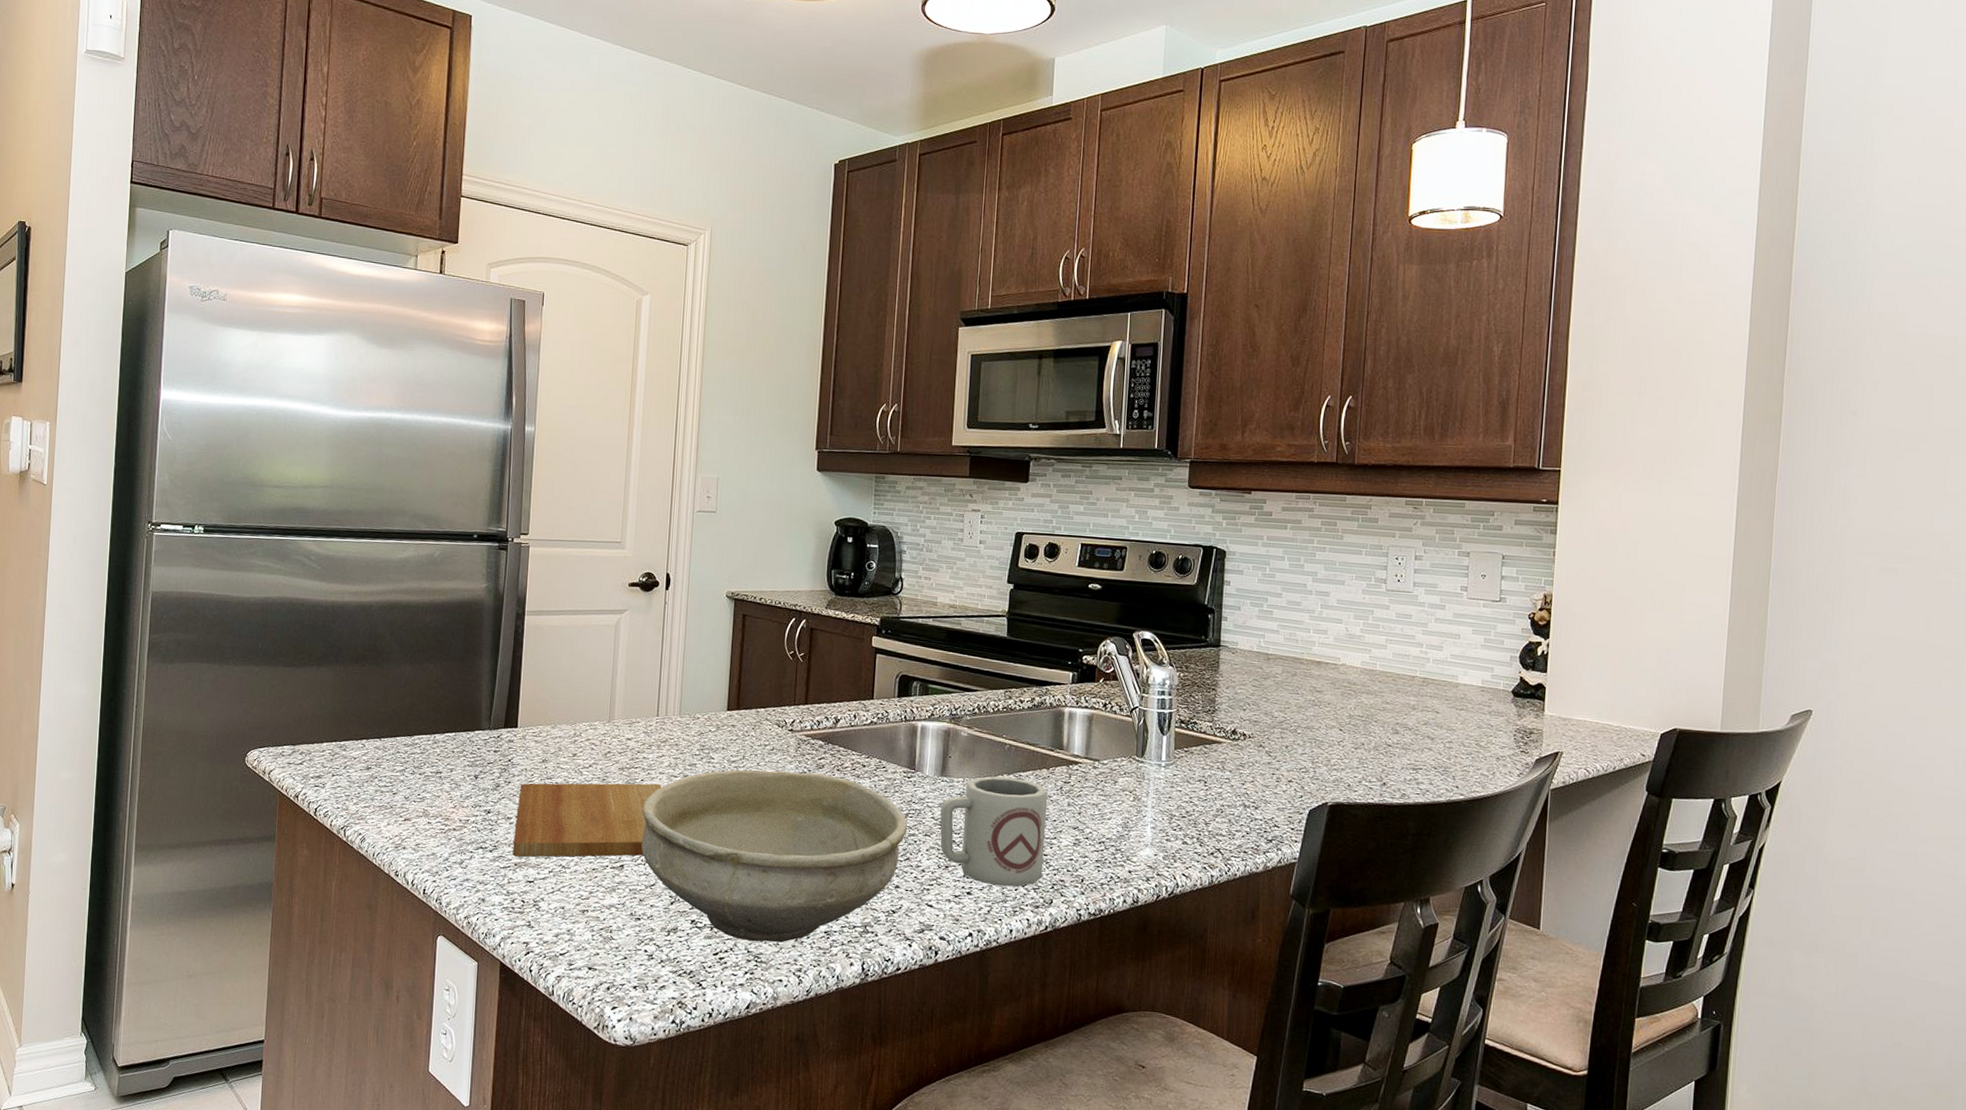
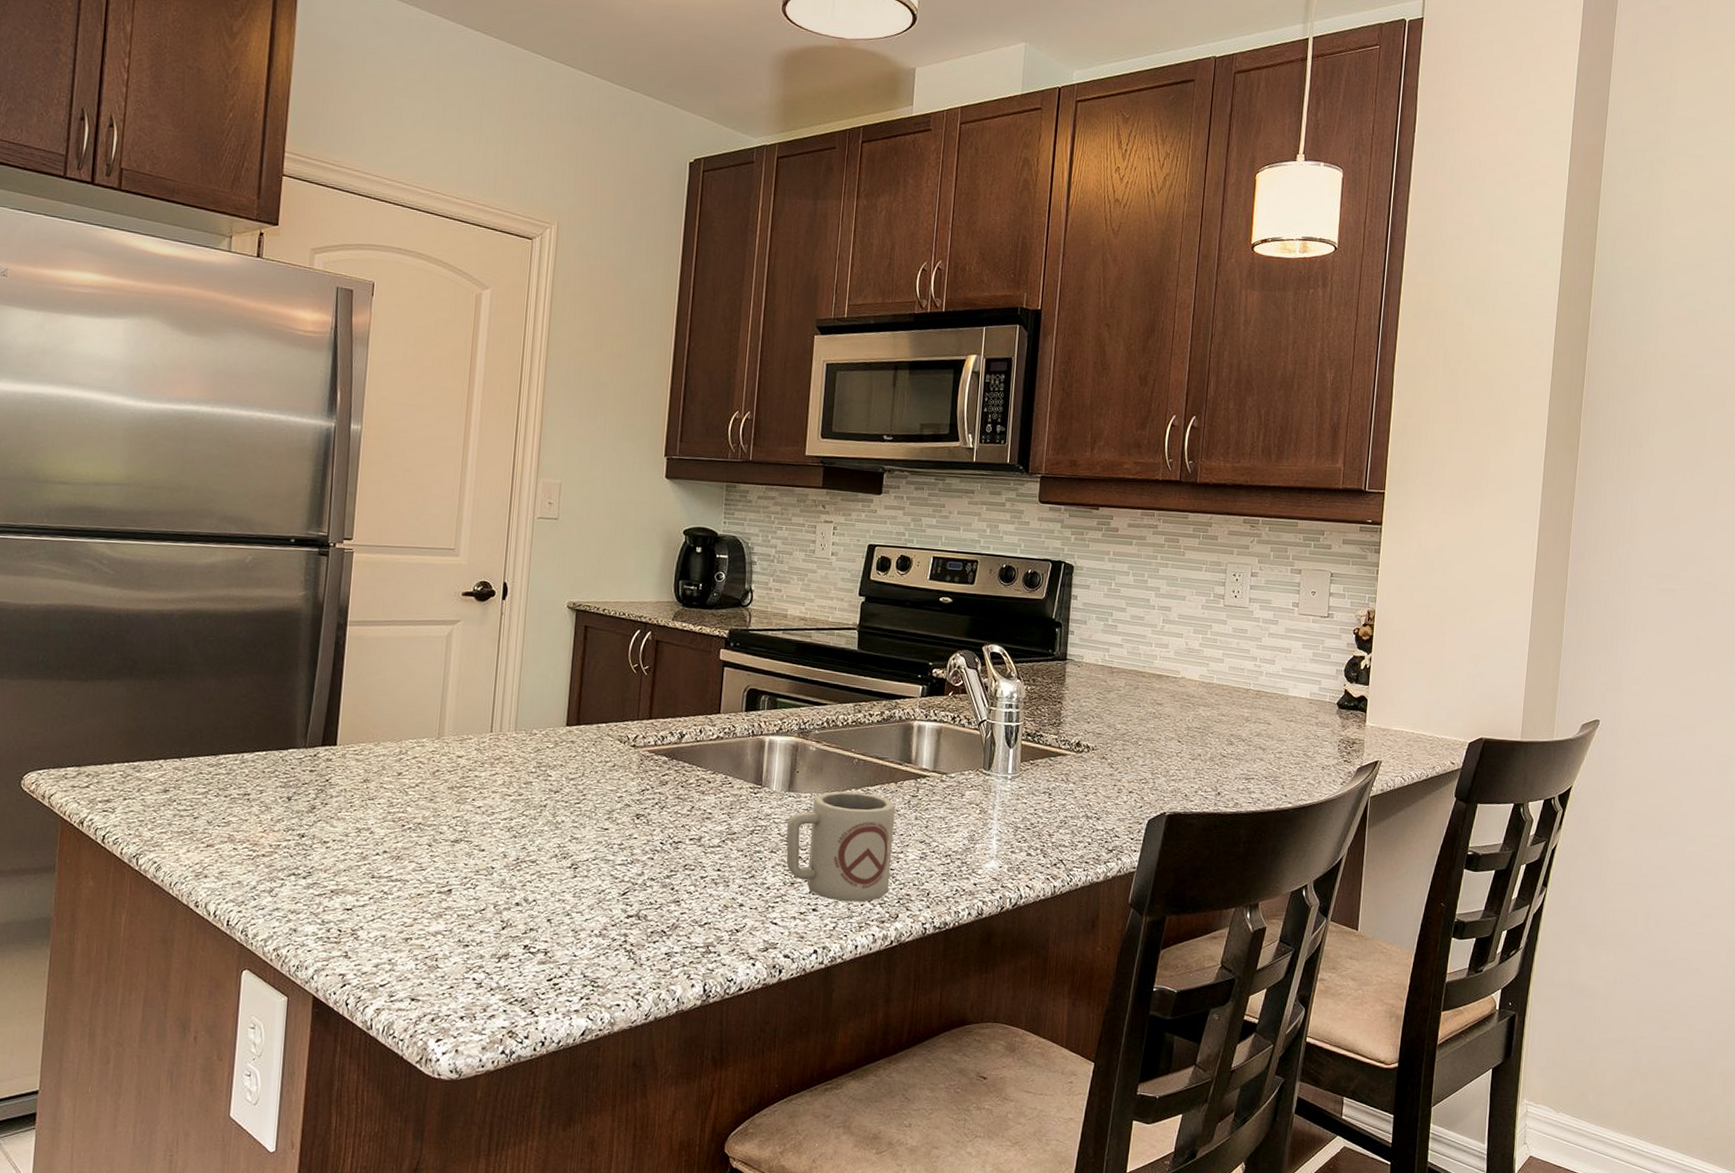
cutting board: present [513,783,662,857] -> none [329,803,494,884]
bowl: present [641,769,907,943] -> none [471,787,753,966]

